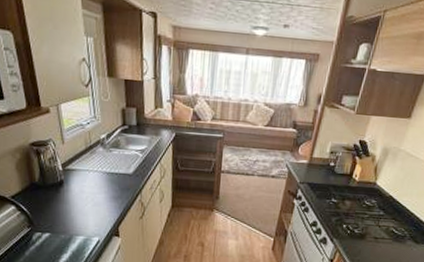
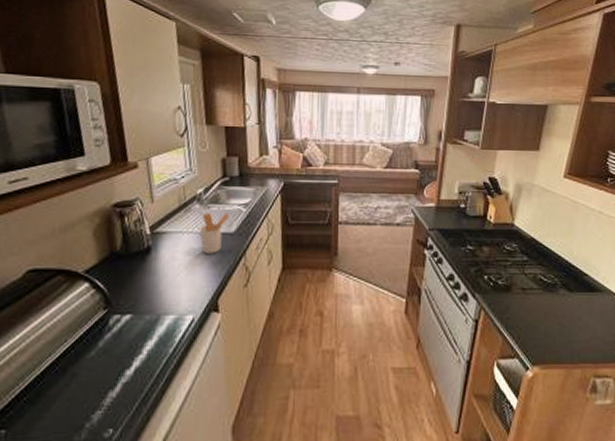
utensil holder: none [103,155,128,190] -> present [199,212,229,254]

